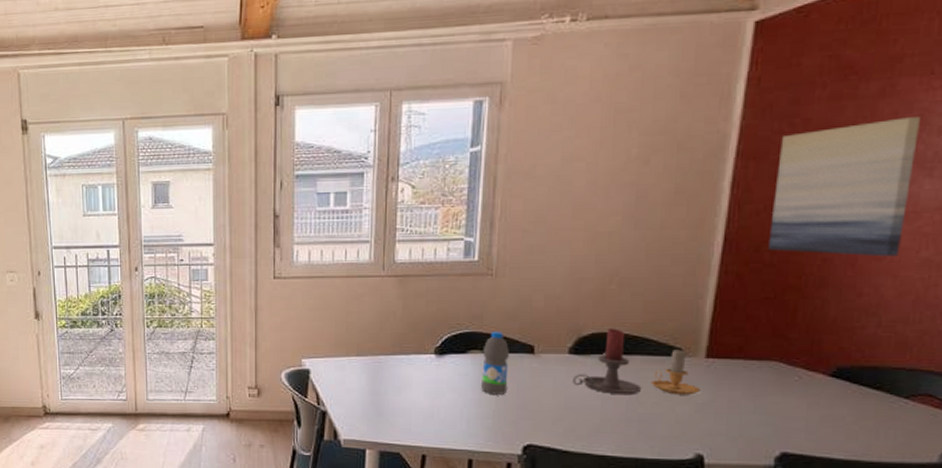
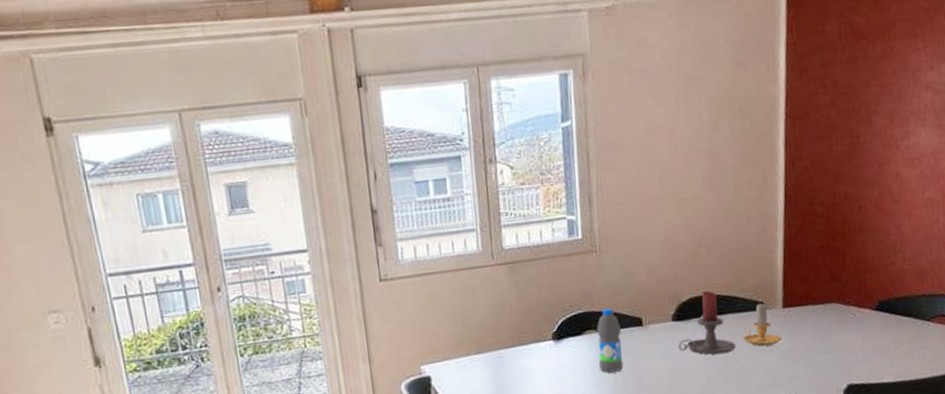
wall art: present [769,117,920,257] -> none [817,75,913,203]

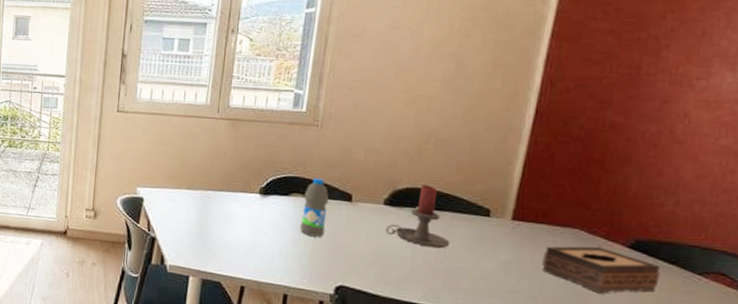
candle: present [742,302,782,347] -> none [458,209,506,253]
tissue box: none [813,315,901,360] -> present [542,246,660,294]

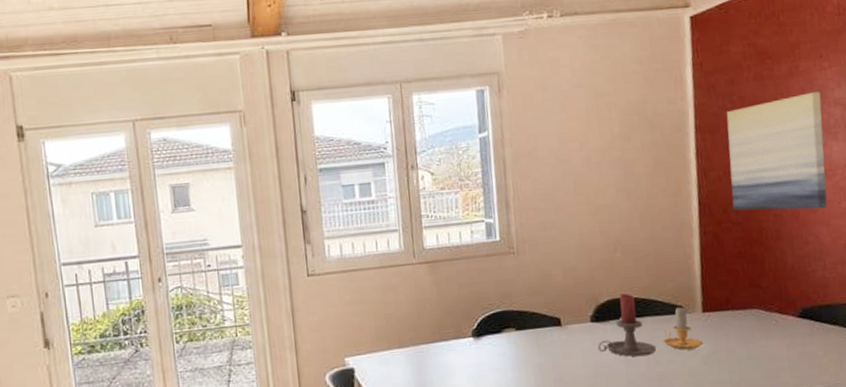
water bottle: present [299,178,329,238] -> none [515,308,543,372]
candle: none [458,209,506,253] -> present [662,306,704,350]
tissue box: present [542,246,660,294] -> none [735,322,829,367]
wall art: none [577,14,725,142] -> present [726,92,828,211]

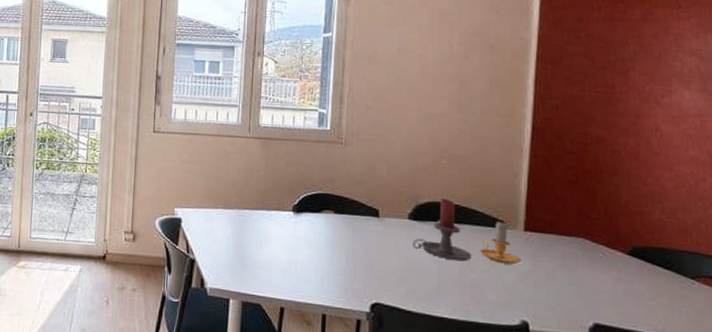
wall art: present [726,92,828,211] -> none [568,39,676,153]

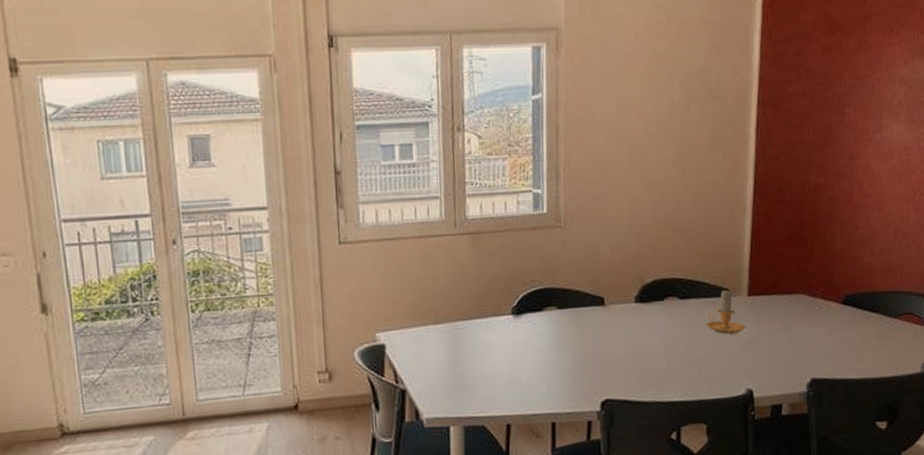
candle holder: present [413,198,472,262] -> none [640,274,699,340]

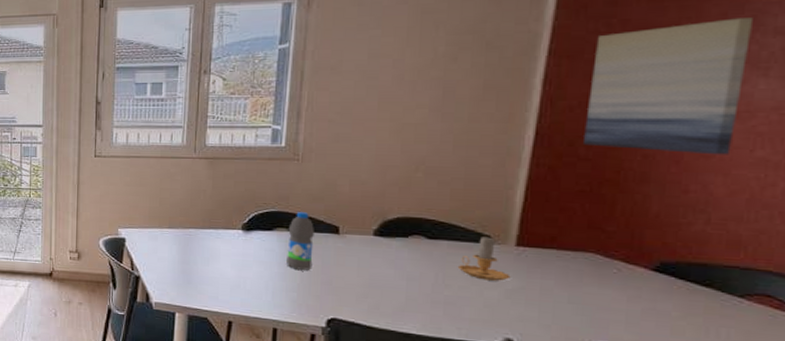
water bottle: none [557,285,583,353] -> present [285,212,314,271]
wall art: none [788,69,887,194] -> present [584,18,753,155]

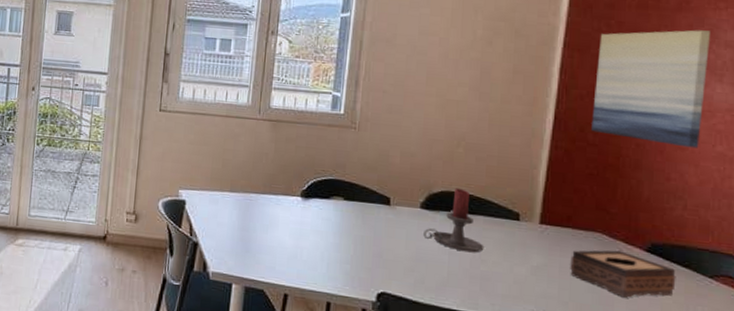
water bottle: present [285,212,314,271] -> none [340,181,368,242]
candle holder: none [377,213,449,278] -> present [423,188,484,253]
candle: present [457,236,511,281] -> none [491,213,536,258]
tissue box: none [554,270,693,320] -> present [570,250,676,298]

